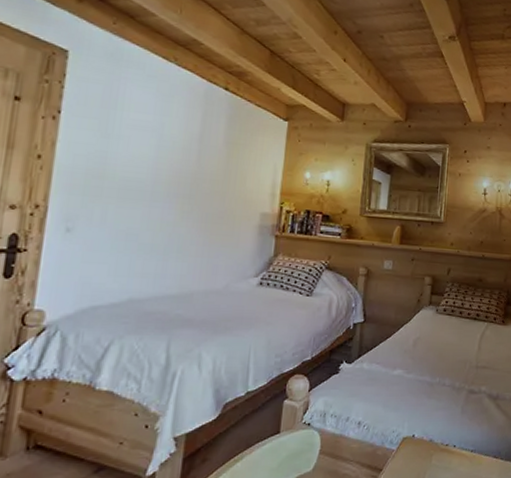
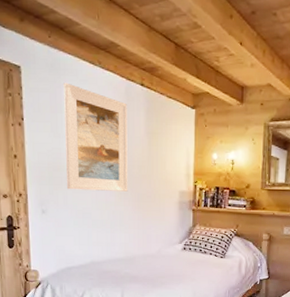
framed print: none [107,75,205,210] -> present [64,82,128,192]

